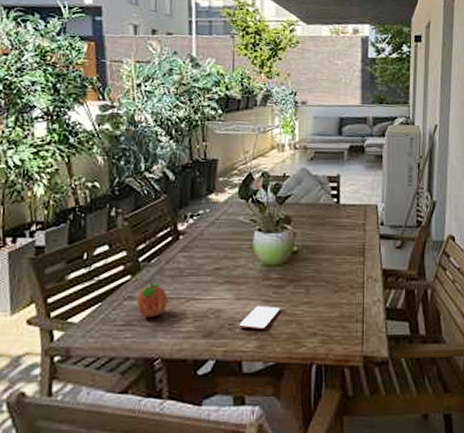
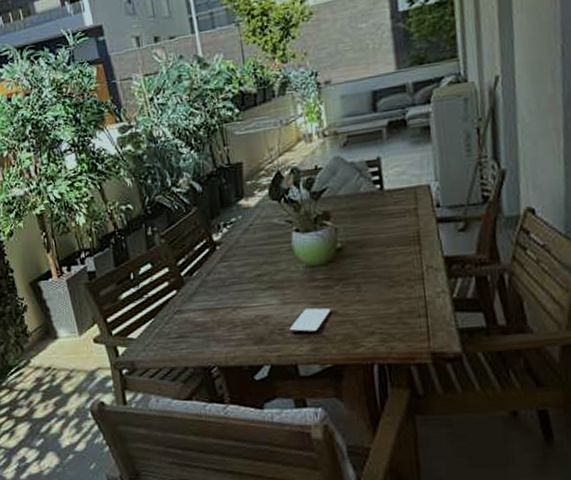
fruit: present [137,282,168,317] -> none [185,295,215,329]

